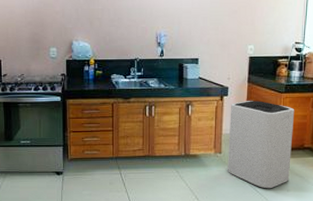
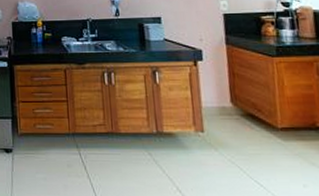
trash can: present [228,101,295,189] -> none [208,66,304,182]

